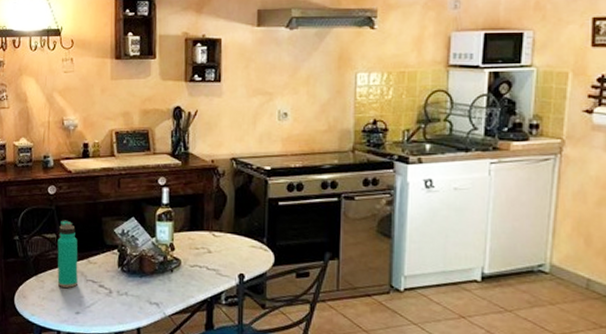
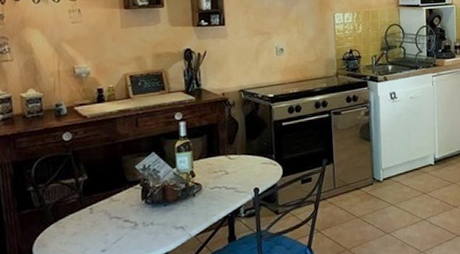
water bottle: present [57,220,78,288] -> none [77,163,101,229]

